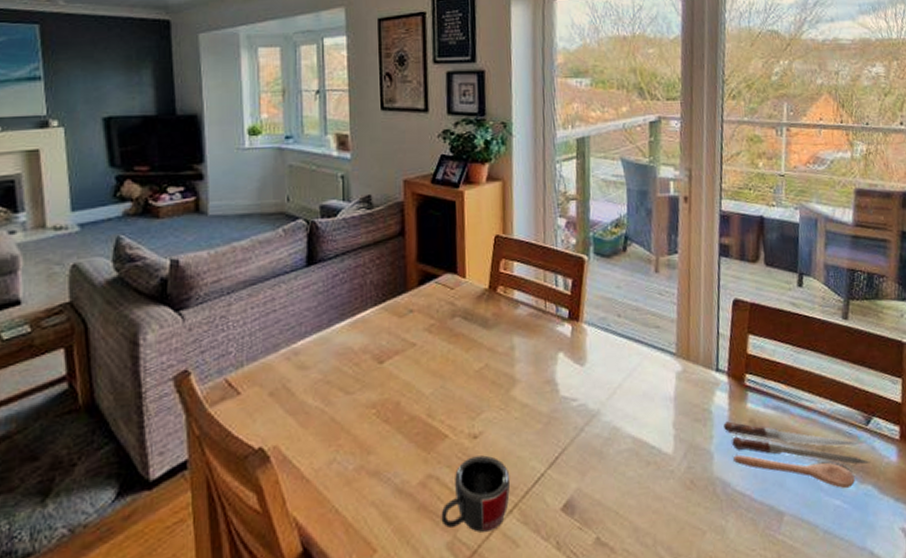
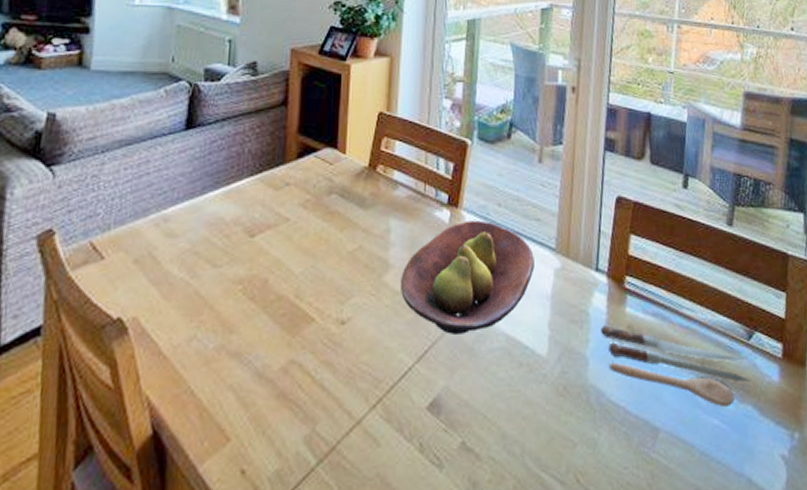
mug: present [441,455,511,532] -> none [300,343,376,427]
fruit bowl: none [527,331,657,441] -> present [399,220,534,334]

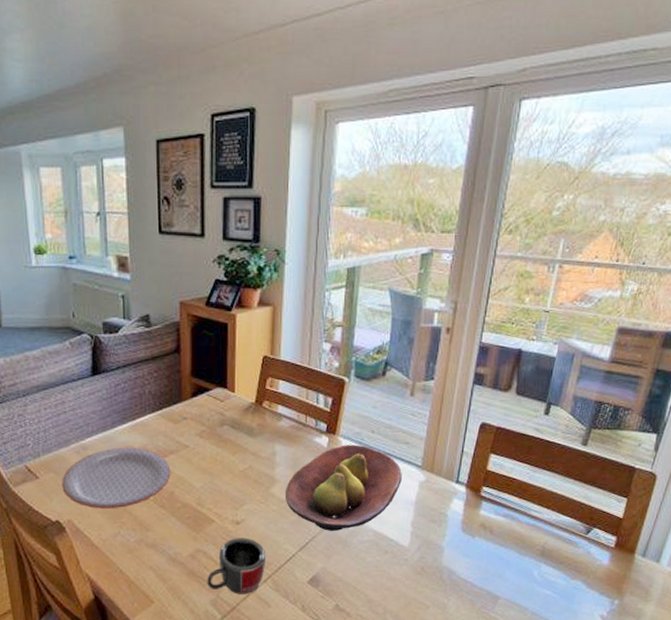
plate: none [131,219,267,301] -> present [61,447,171,509]
mug: none [300,343,376,427] -> present [207,538,266,594]
spoon: present [600,325,751,408] -> none [456,524,584,583]

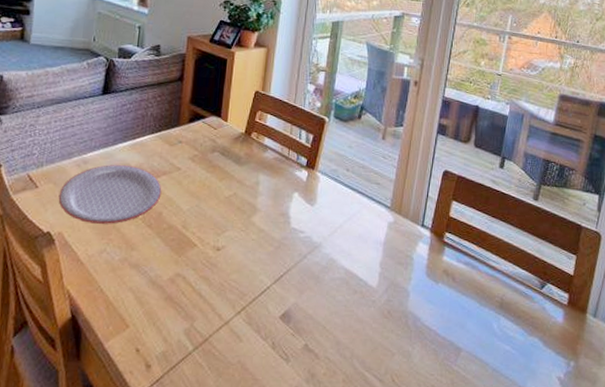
mug: present [207,538,266,594] -> none [183,264,242,325]
fruit bowl: present [284,444,402,531] -> none [264,180,373,266]

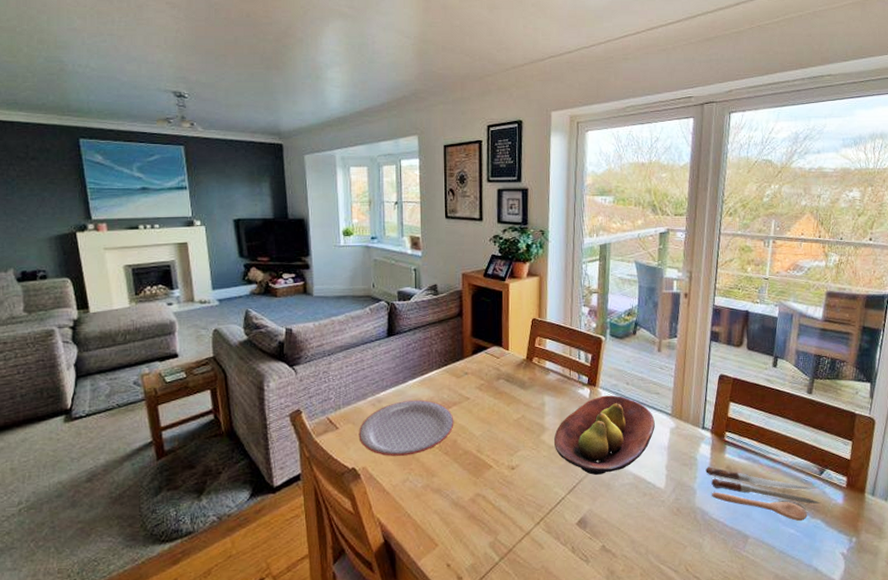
fruit bowl: none [264,180,373,266] -> present [553,395,655,475]
spoon: none [421,268,540,338] -> present [705,467,821,522]

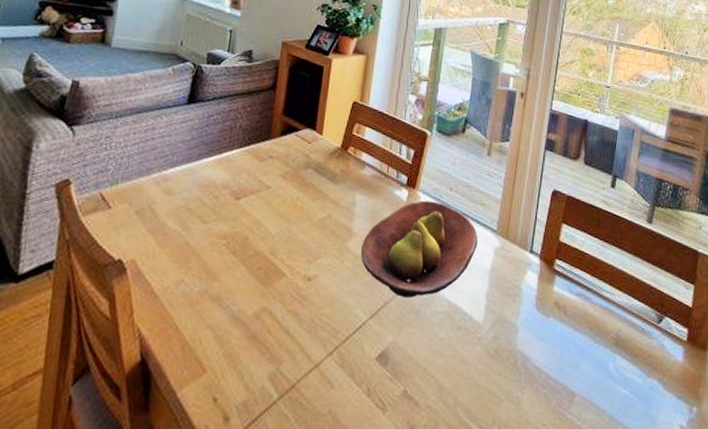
plate: present [358,399,454,456] -> none [133,181,249,251]
spoon: present [705,467,821,522] -> none [530,300,658,380]

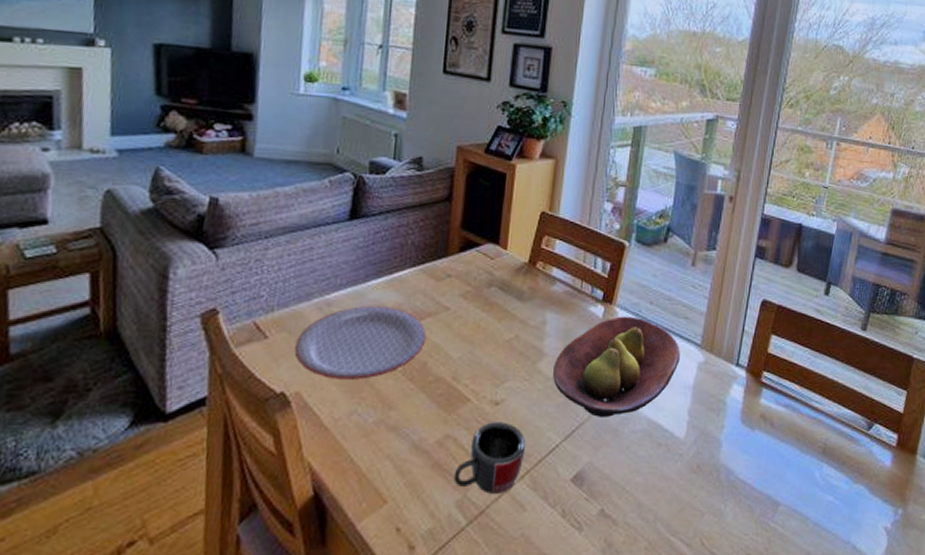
plate: none [133,181,249,251] -> present [294,305,427,379]
mug: none [268,297,335,369] -> present [453,422,526,494]

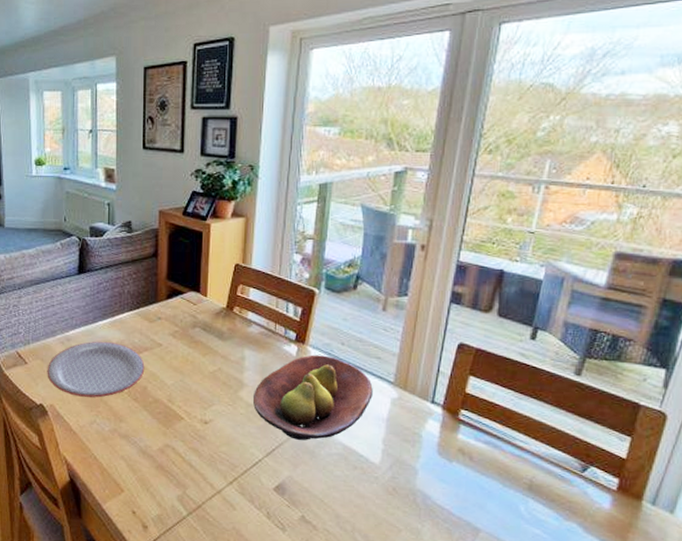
mug: present [453,422,526,494] -> none [174,437,233,494]

